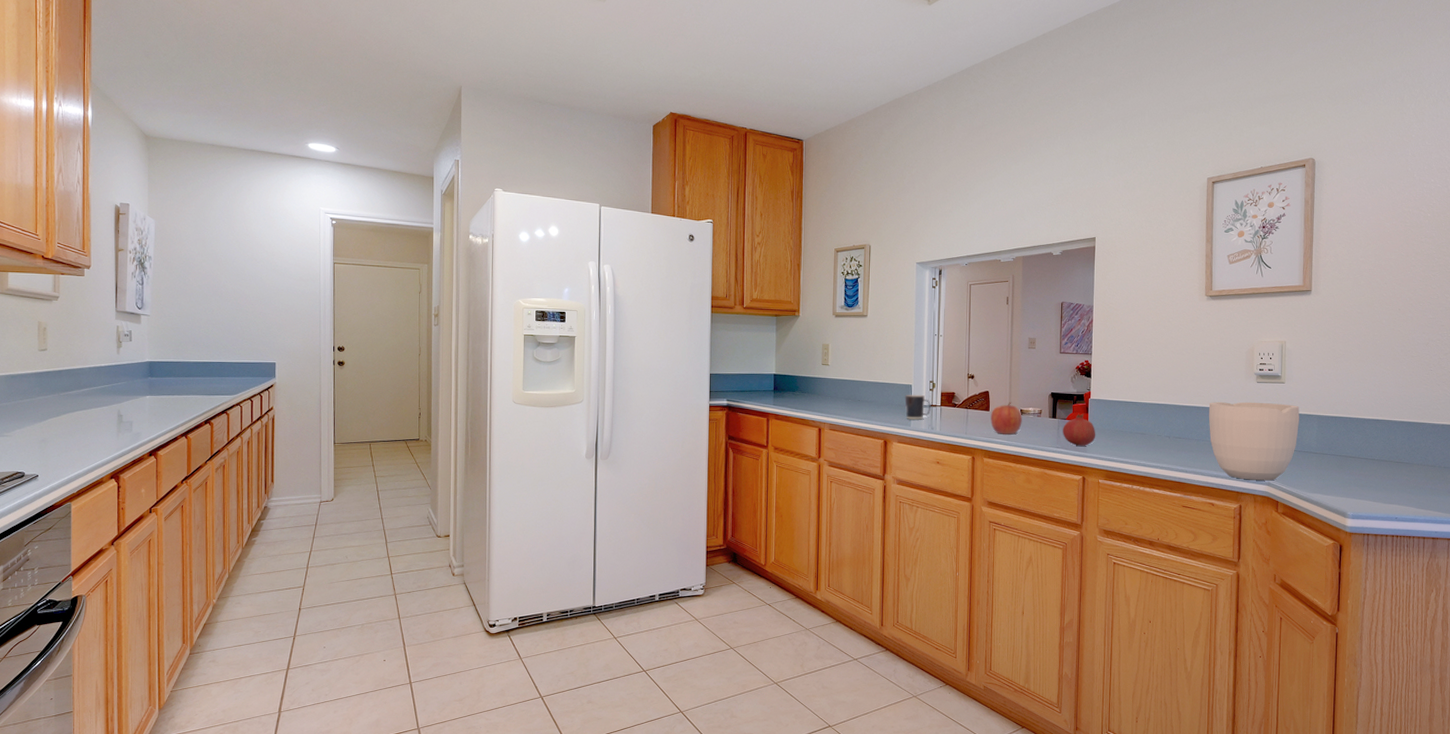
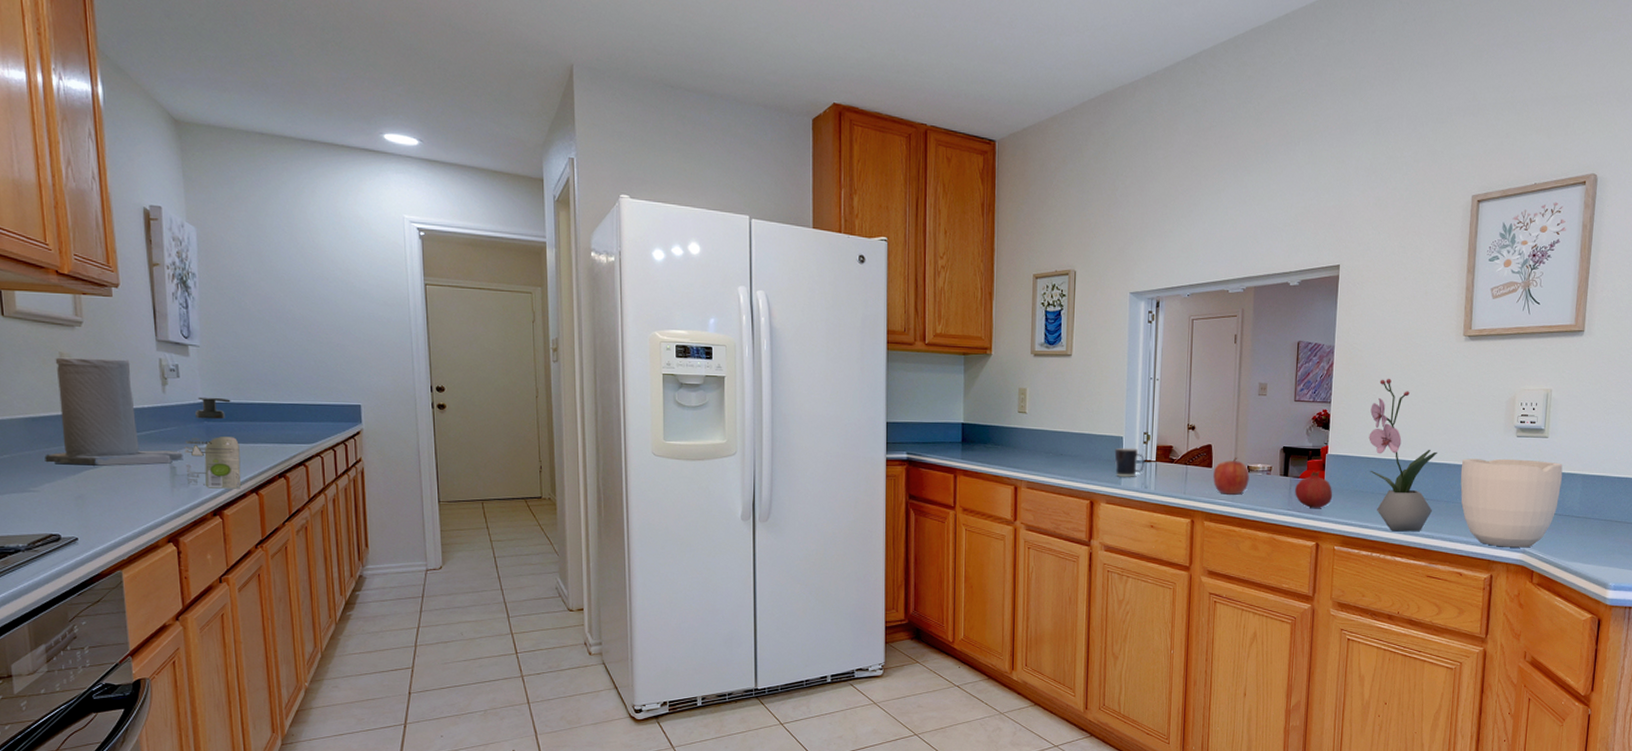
paper towel: none [18,325,129,415] -> present [44,357,183,466]
soap dispenser: none [130,357,175,433] -> present [184,396,242,489]
flower arrangement: none [1126,332,1187,467] -> present [1369,378,1437,532]

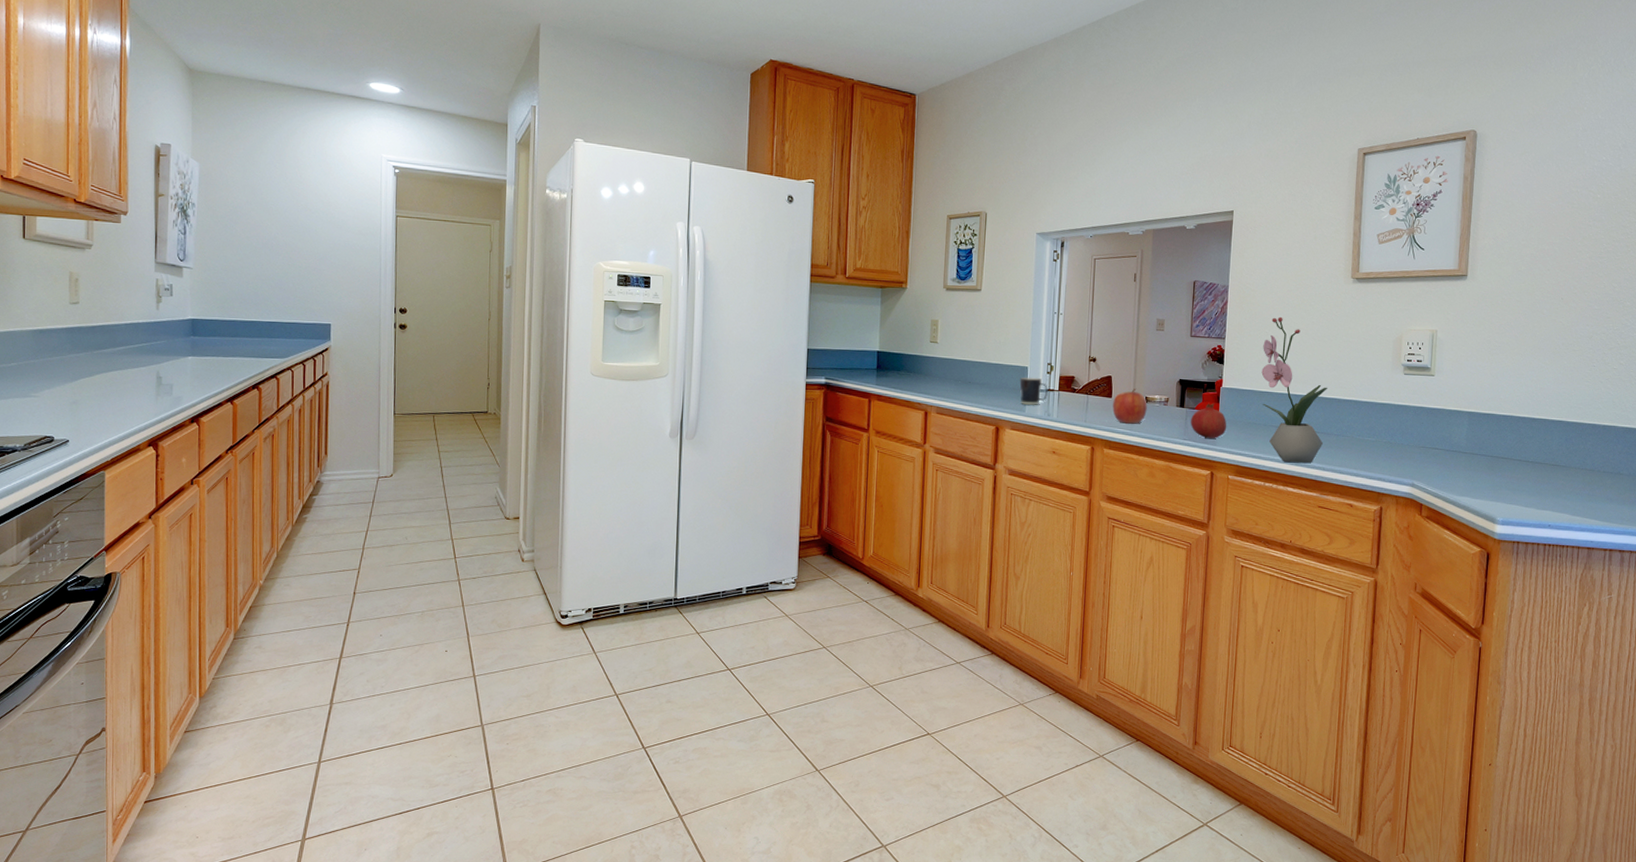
paper towel: present [44,357,183,466] -> none [47,276,169,375]
soap dispenser: present [184,396,242,489] -> none [171,314,220,399]
bowl: present [1460,458,1563,548] -> none [1350,394,1449,482]

